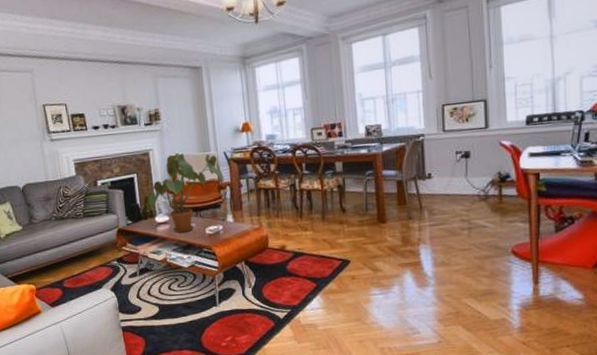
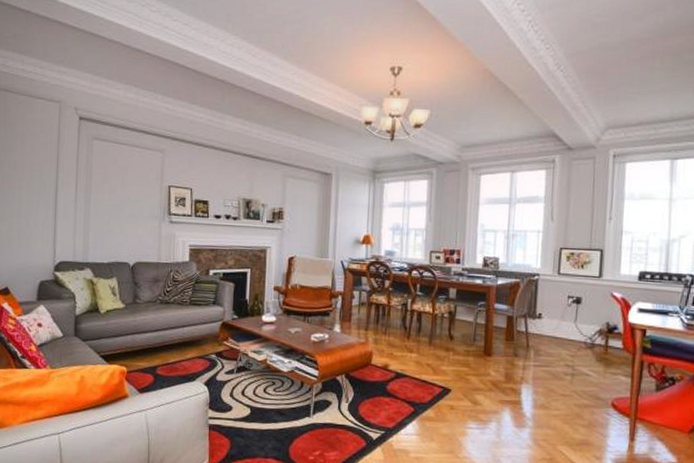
house plant: present [146,153,224,233] -> none [255,254,338,336]

